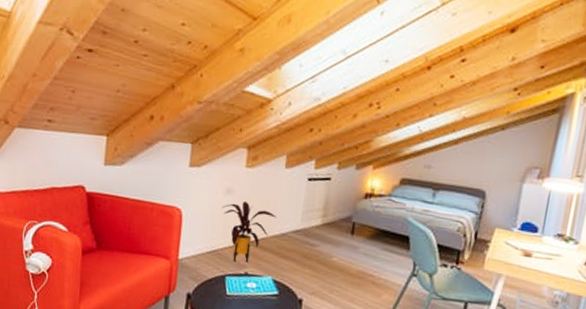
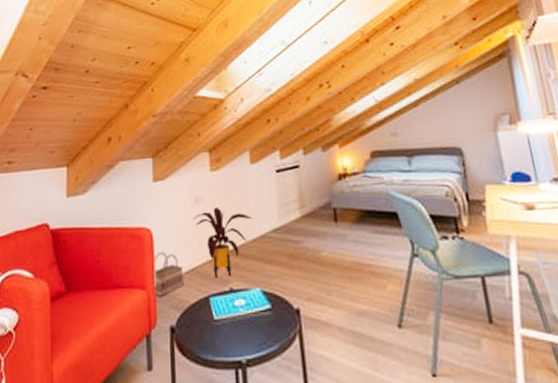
basket: none [176,231,206,268] -> present [152,252,183,297]

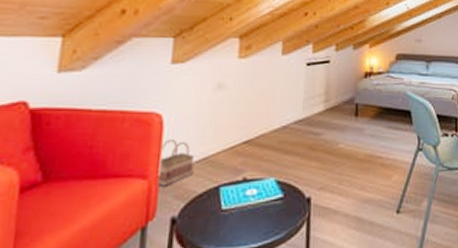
house plant: present [193,207,253,278] -> none [213,95,277,168]

